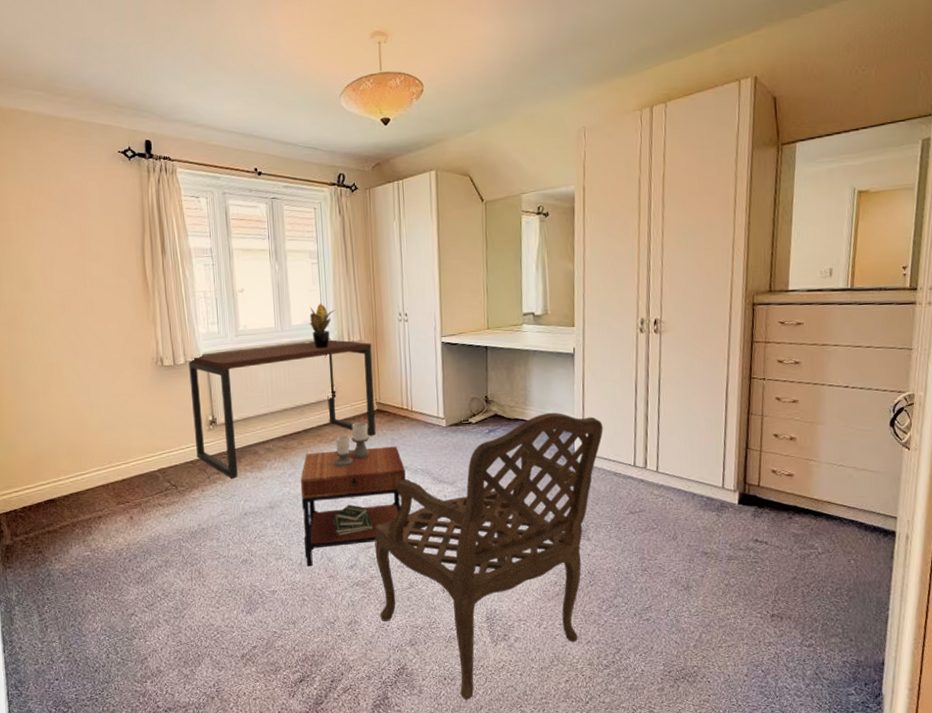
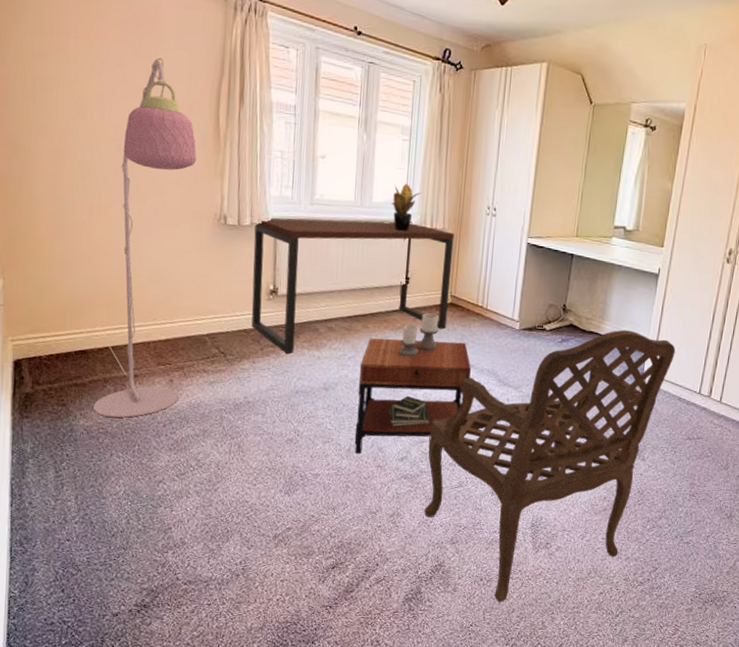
floor lamp: none [66,225,140,559] -> present [93,57,197,418]

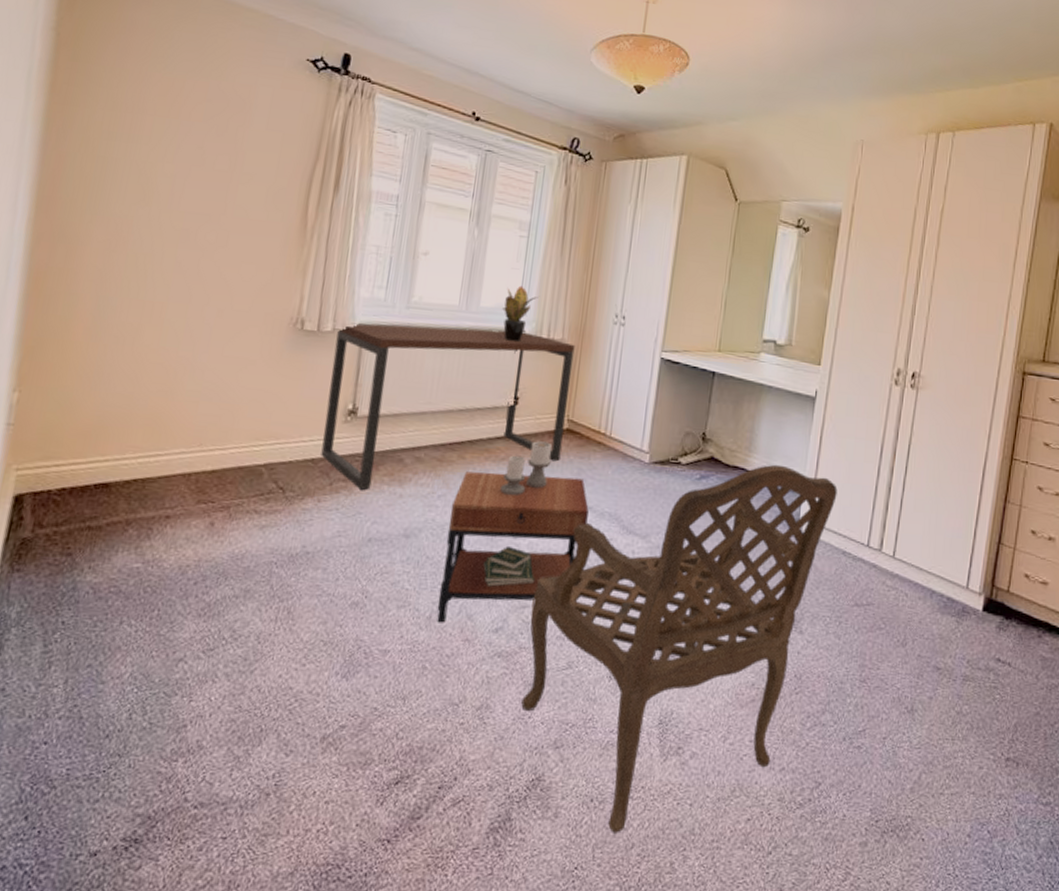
floor lamp: present [93,57,197,418] -> none [107,139,278,572]

